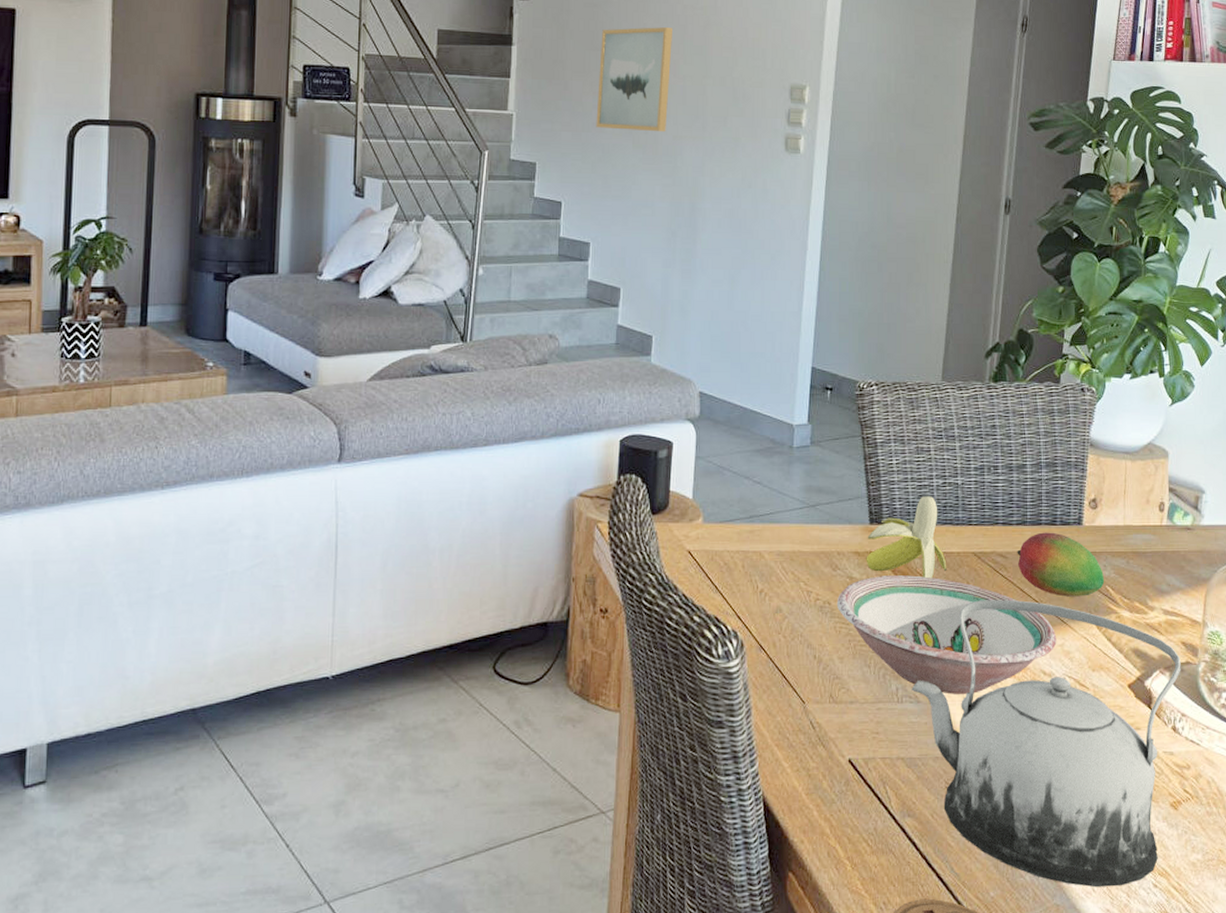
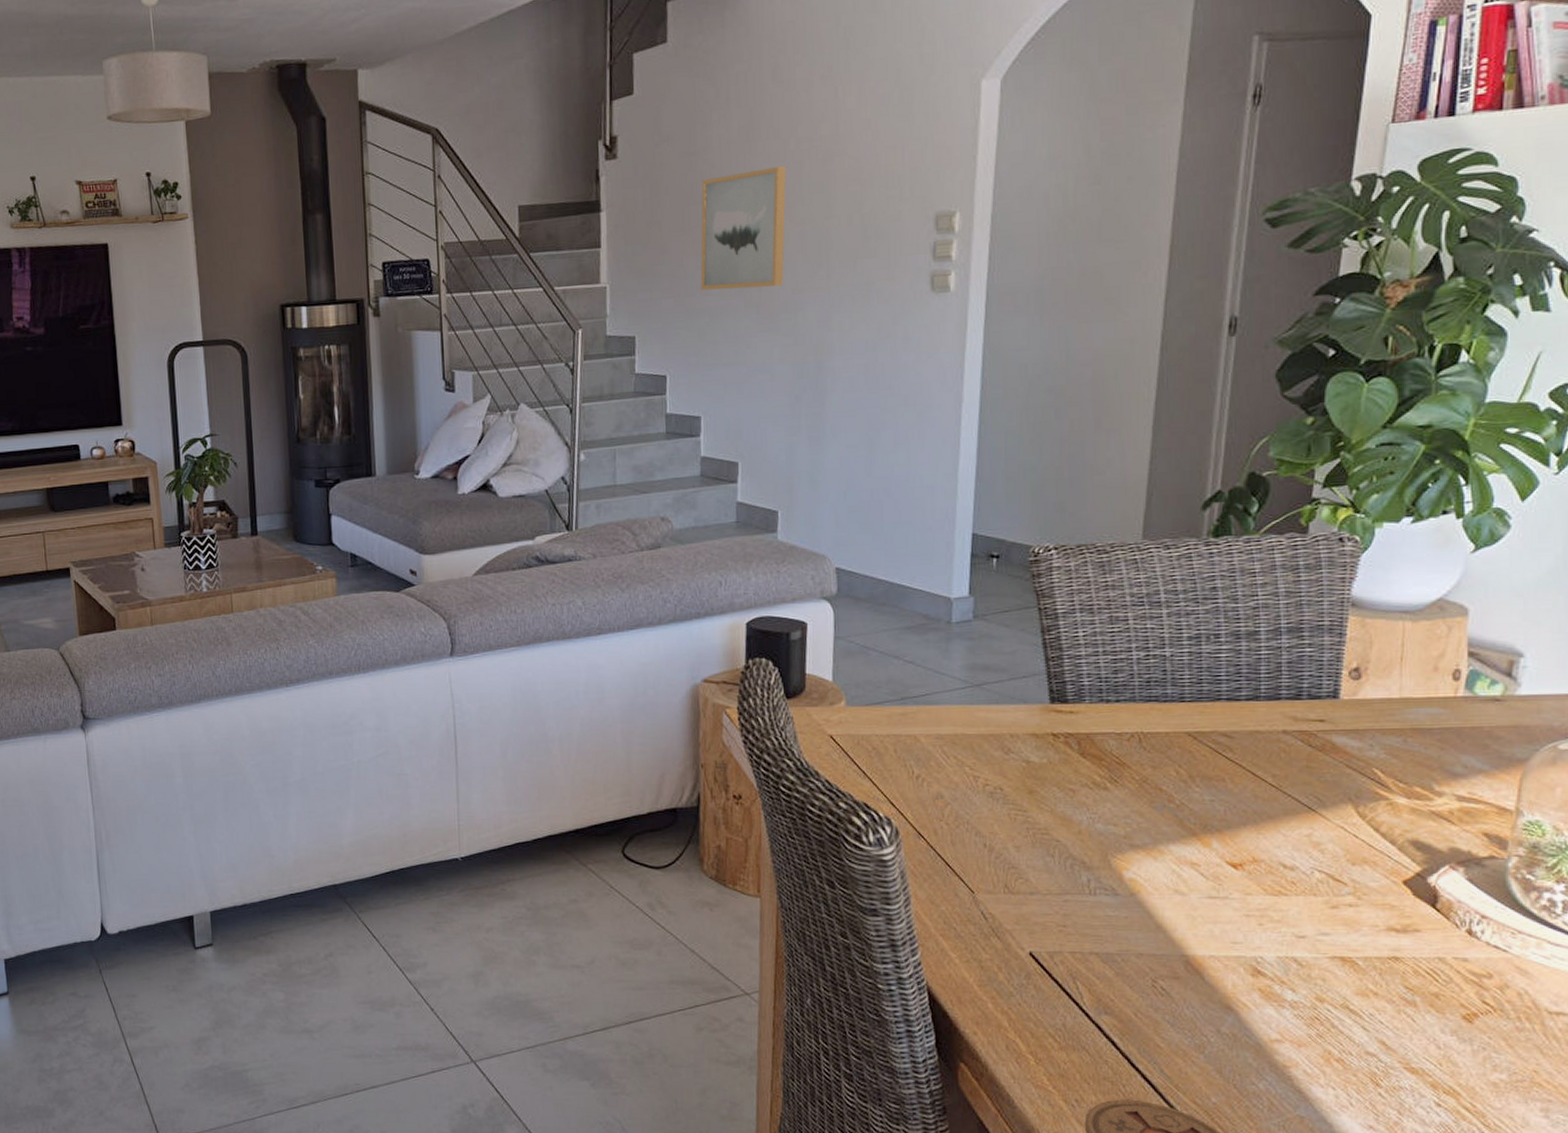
bowl: present [836,575,1057,694] -> none [1010,758,1302,887]
banana: present [866,496,947,579] -> none [1046,671,1152,762]
teapot: present [911,599,1181,888] -> none [1107,784,1482,1102]
fruit: present [1017,532,1105,597] -> none [1247,707,1371,781]

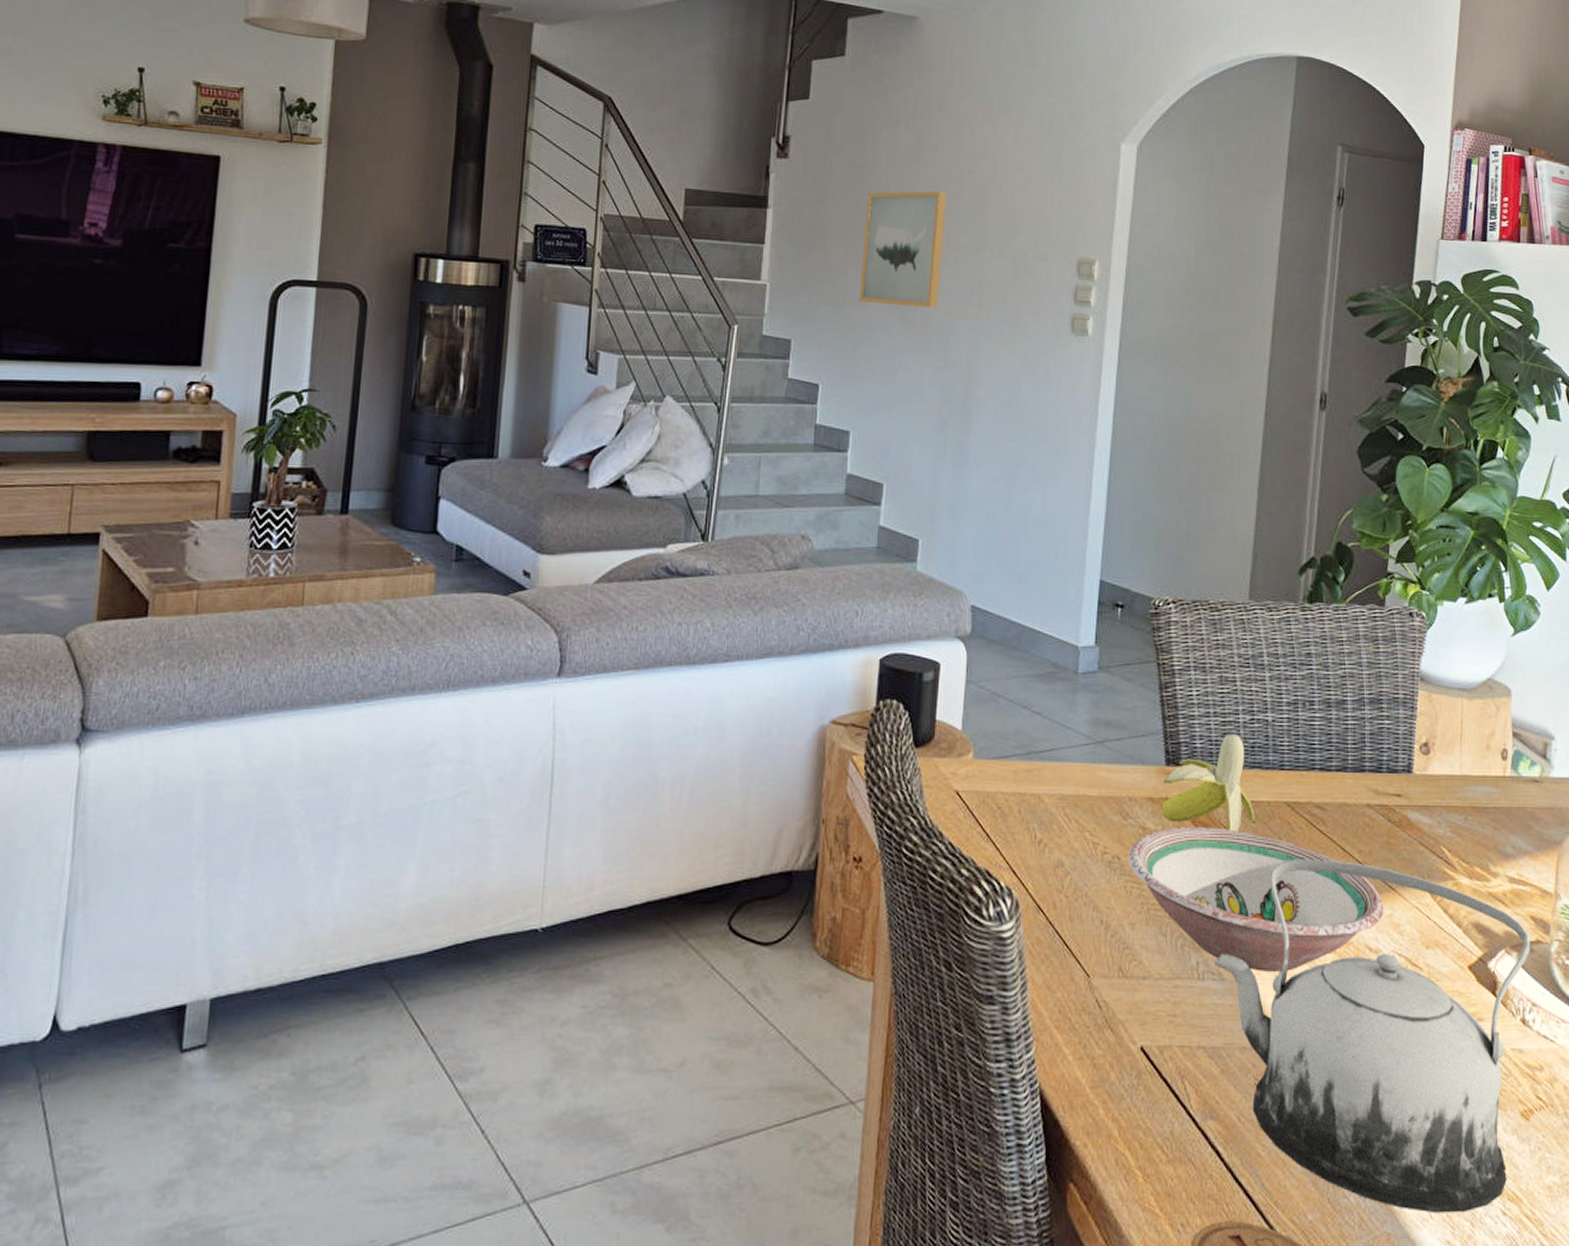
bowl: none [1010,758,1302,887] -> present [1127,827,1384,971]
banana: none [1046,671,1152,762] -> present [1161,734,1255,832]
teapot: none [1107,784,1482,1102] -> present [1214,859,1530,1214]

